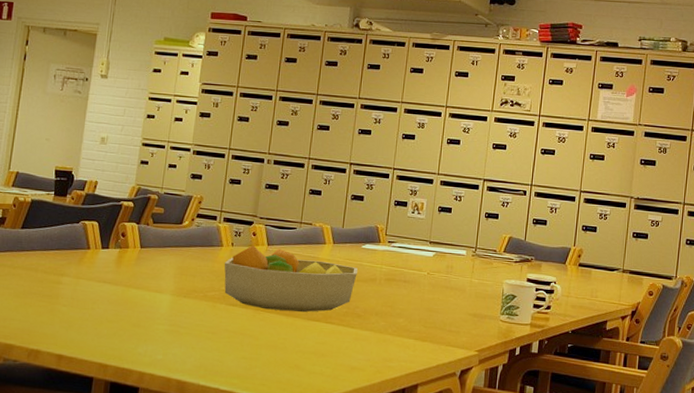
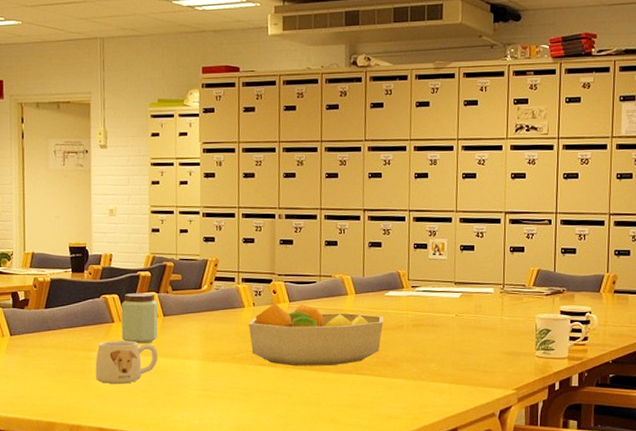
mug: none [63,267,130,312] -> present [95,340,158,384]
peanut butter: none [95,222,137,273] -> present [121,293,158,344]

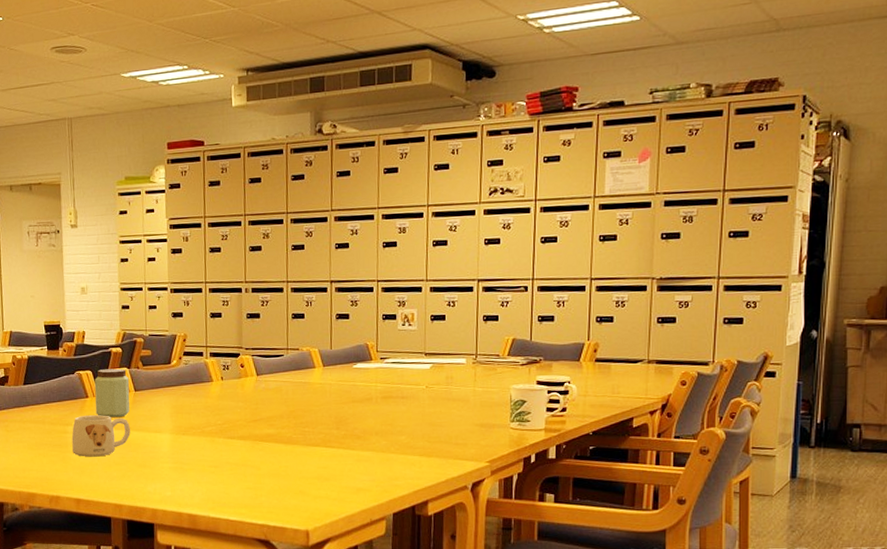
fruit bowl: present [248,303,384,366] -> none [216,377,352,439]

